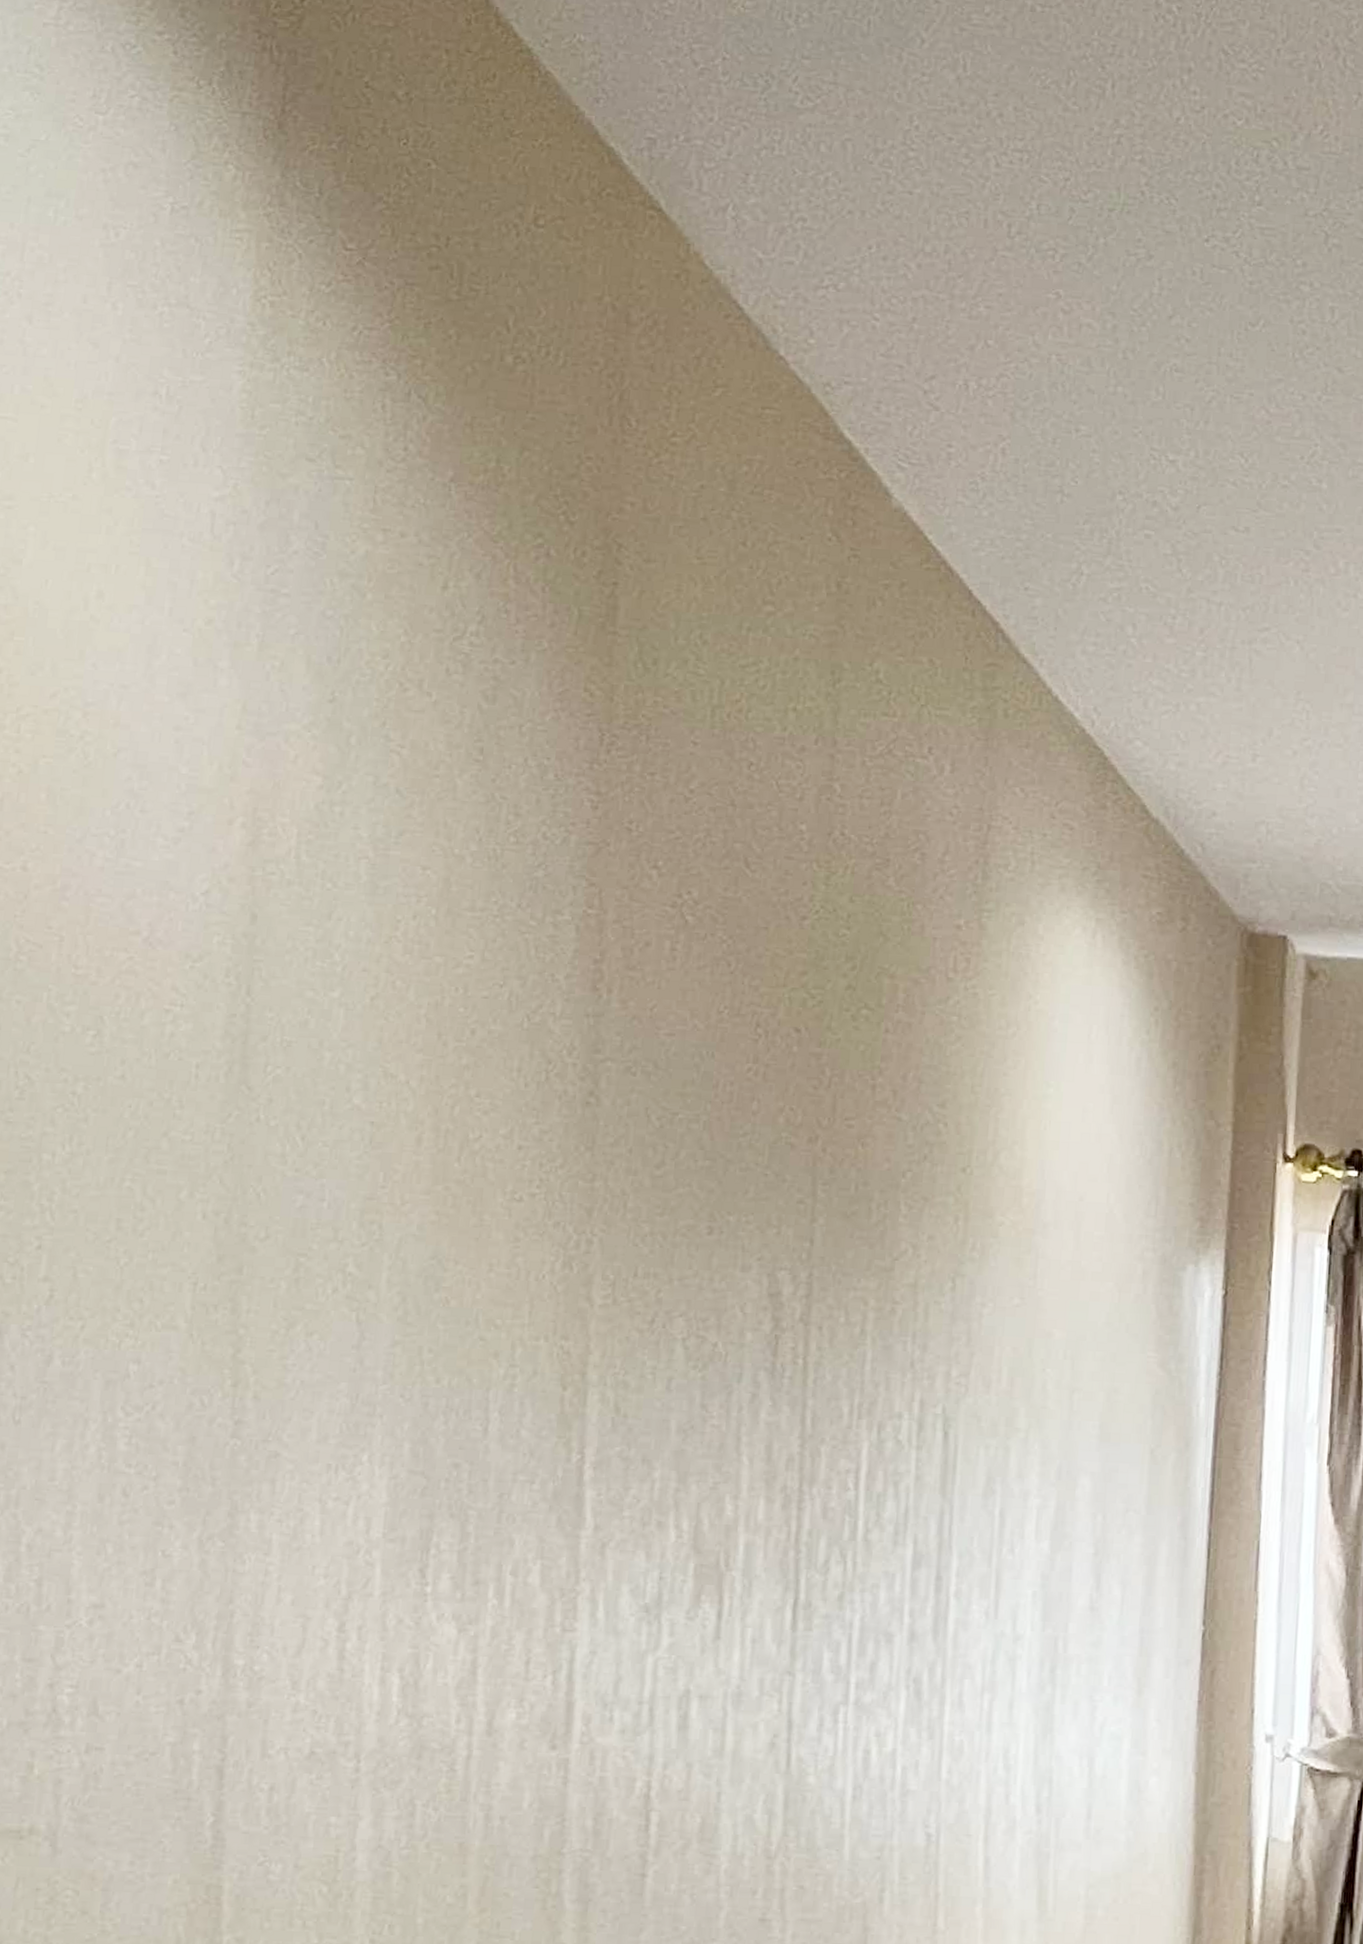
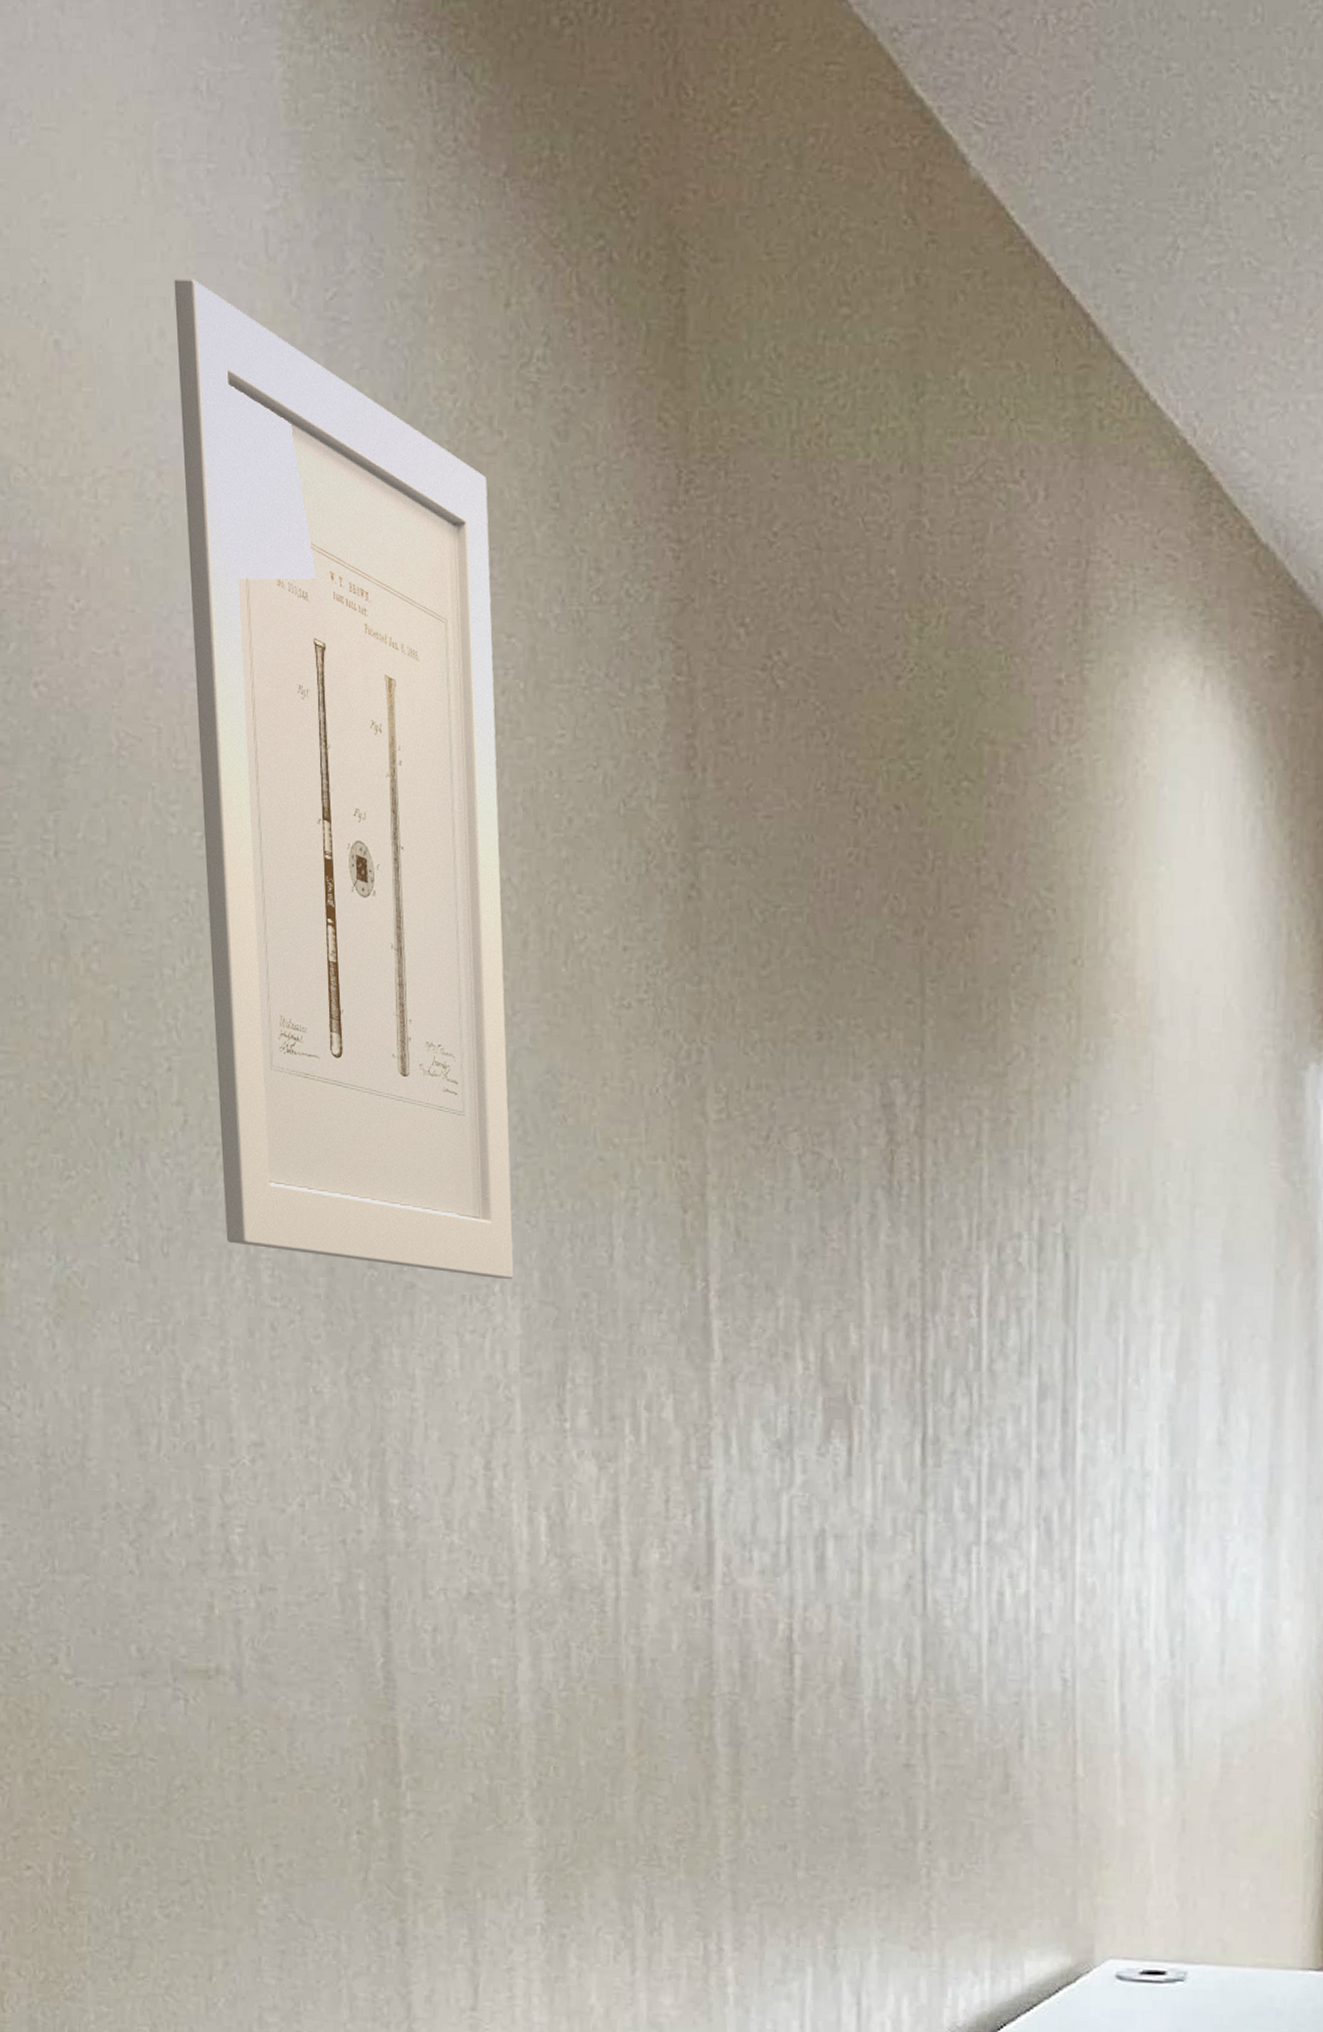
wall art: none [83,549,413,1450] -> present [174,278,514,1279]

